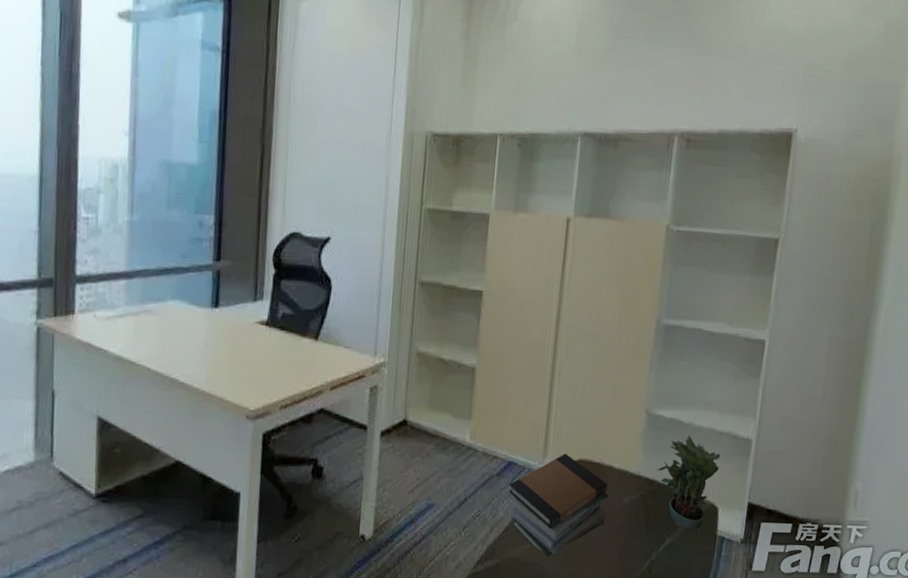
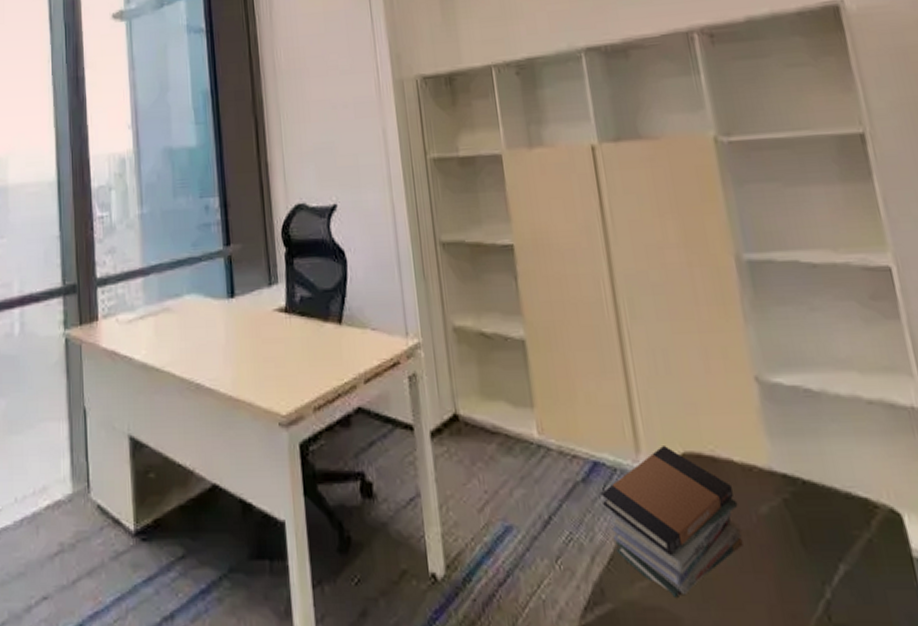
potted plant: present [657,435,720,530] -> none [794,407,887,550]

